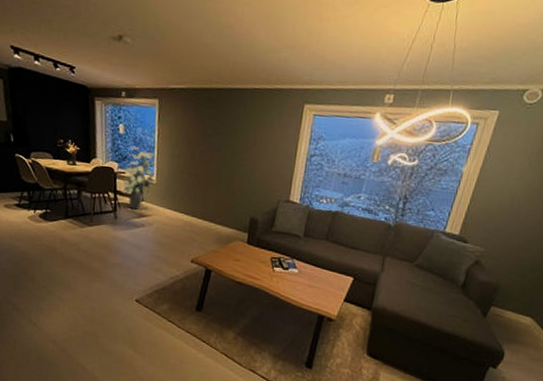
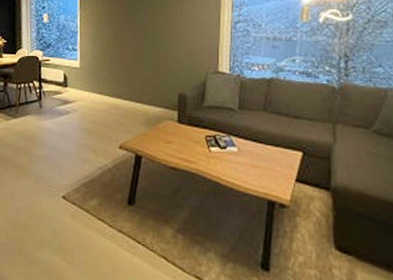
indoor plant: present [122,146,157,210] -> none [47,34,81,96]

